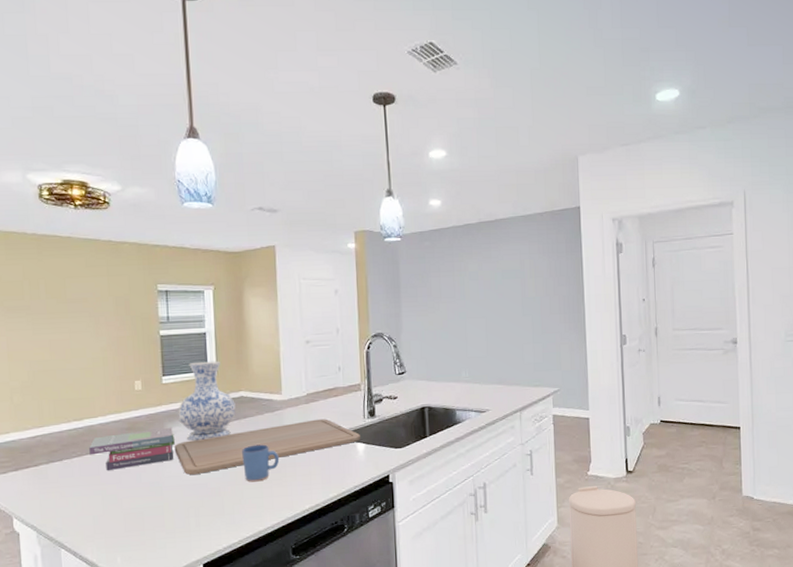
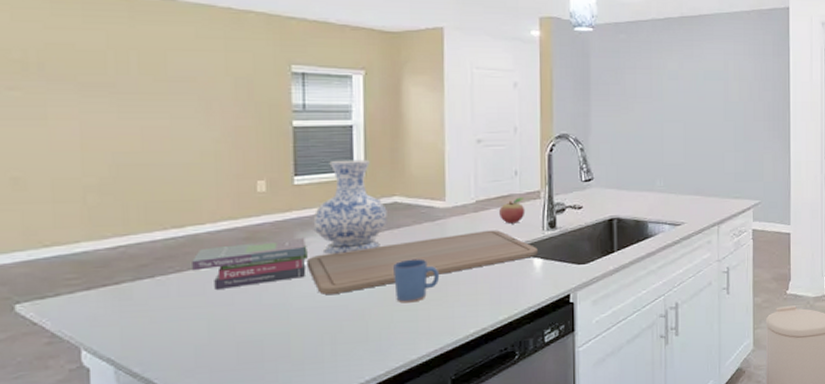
fruit: none [327,390,349,413] -> present [499,197,525,224]

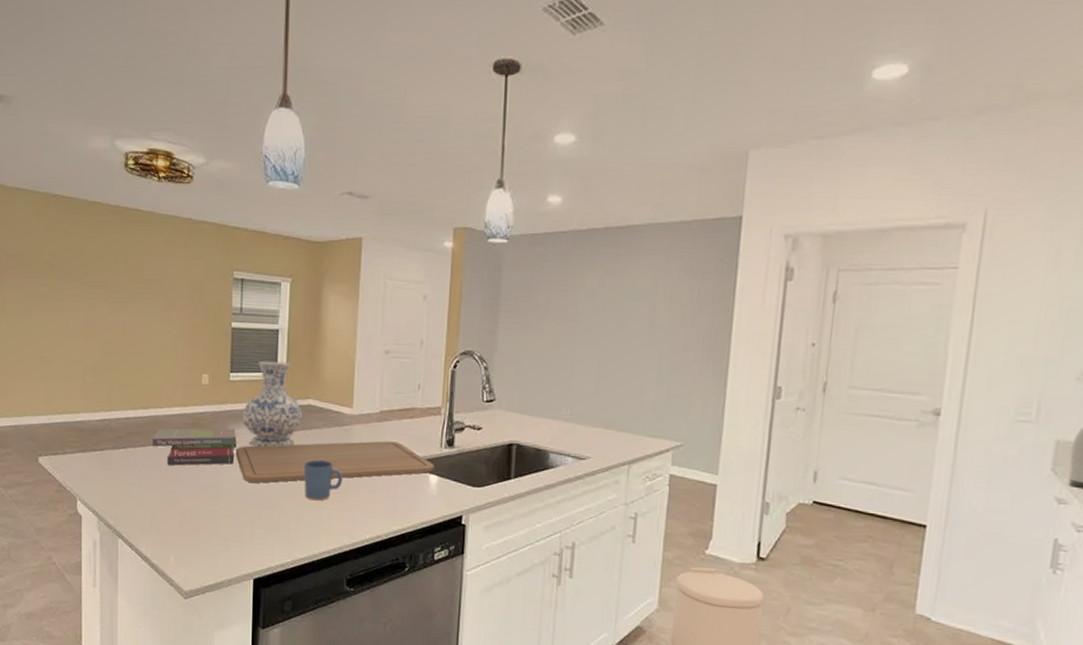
fruit: present [499,197,525,224] -> none [401,412,426,438]

